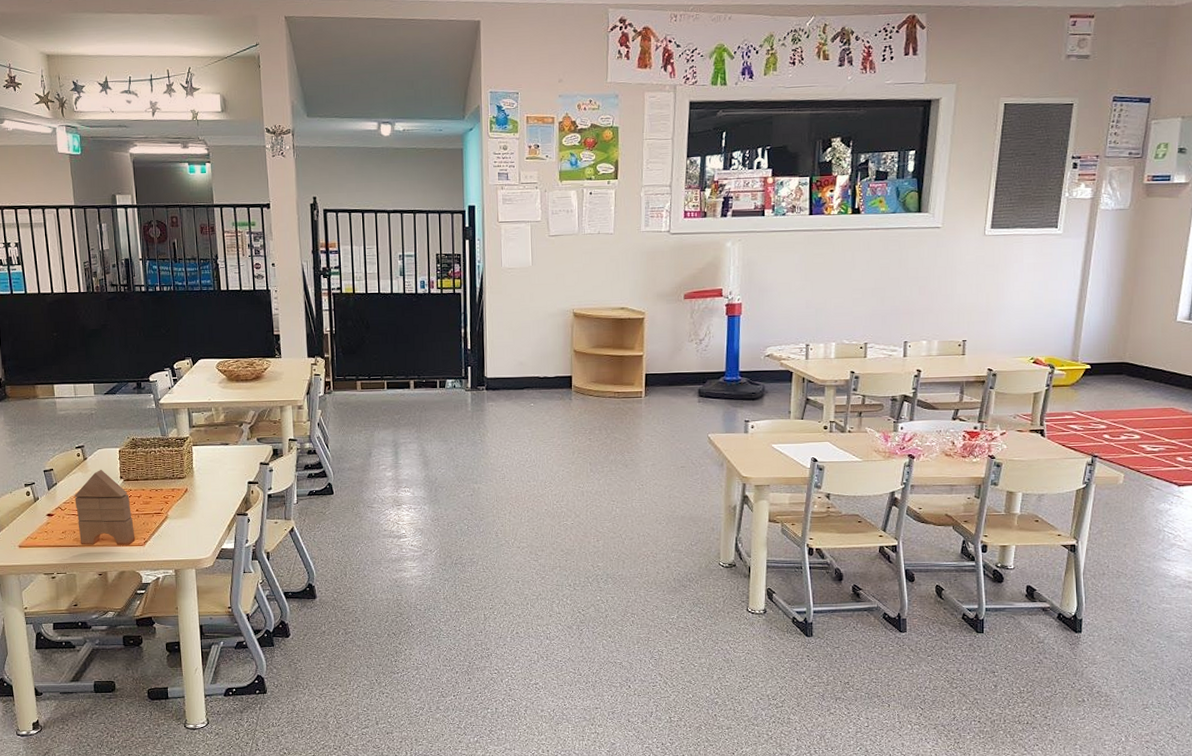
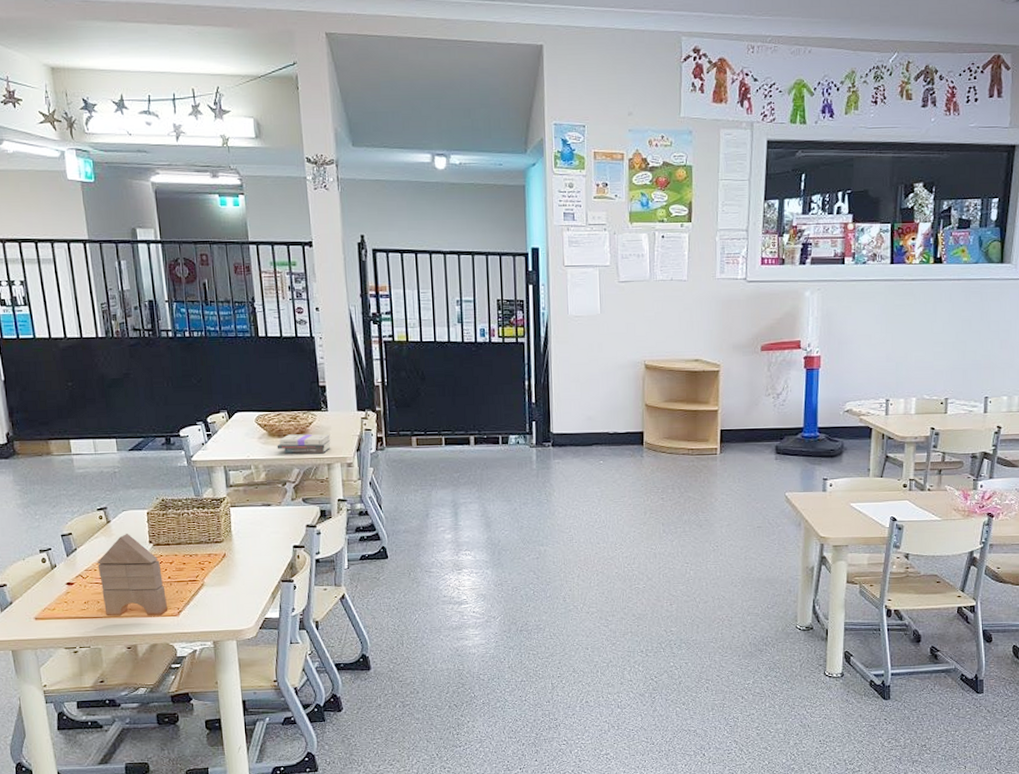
books: none [235,378,284,397] -> present [277,434,331,454]

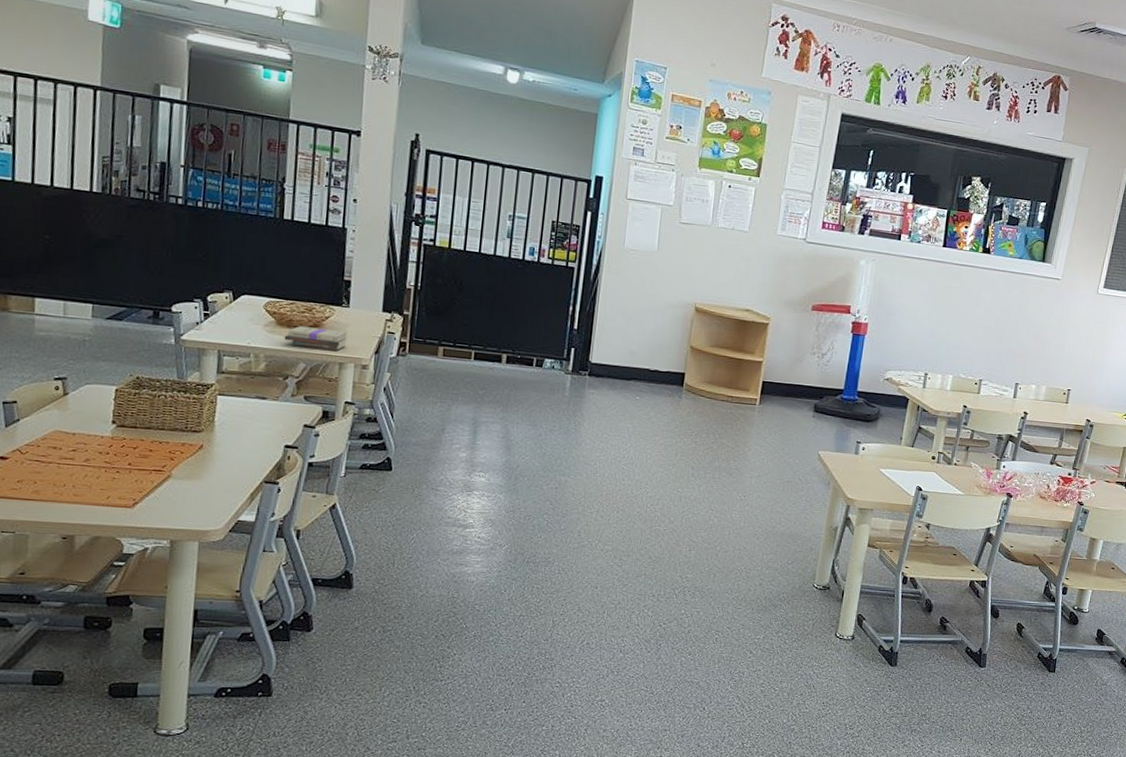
toy blocks: present [97,534,168,617] -> none [41,410,122,506]

